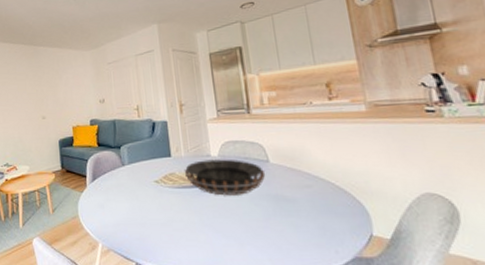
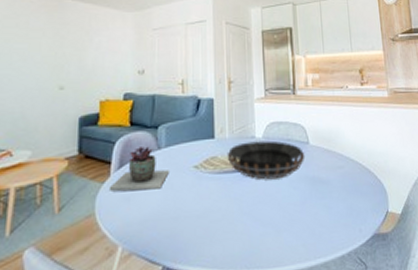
succulent plant: none [86,163,134,200] -> present [108,146,169,191]

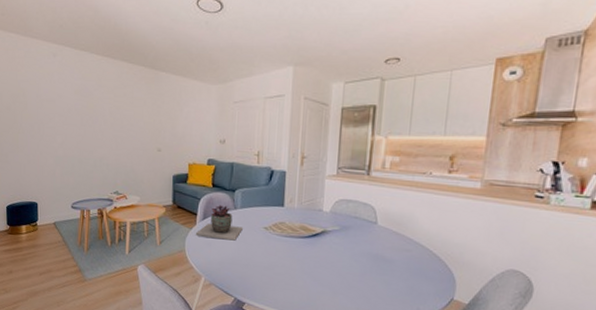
decorative bowl: present [227,140,305,181] -> none [294,214,371,251]

